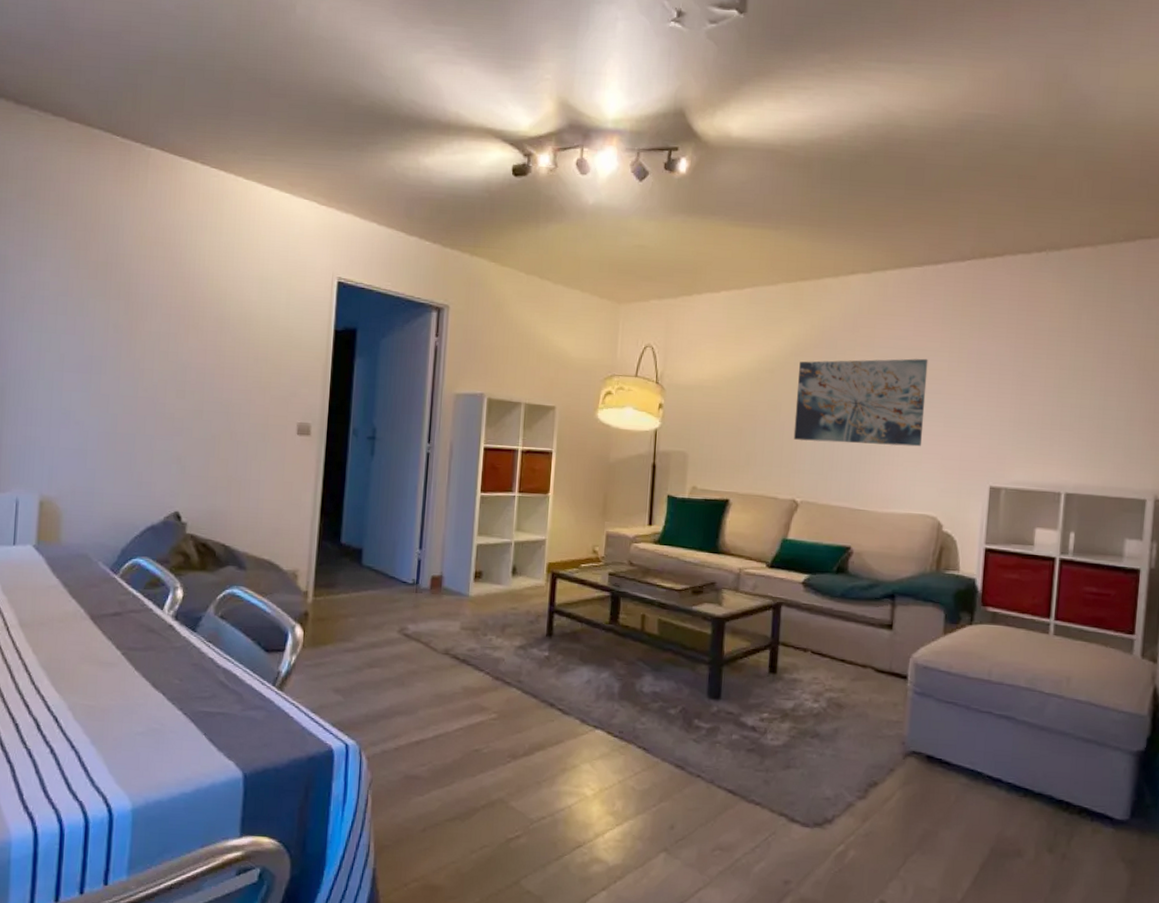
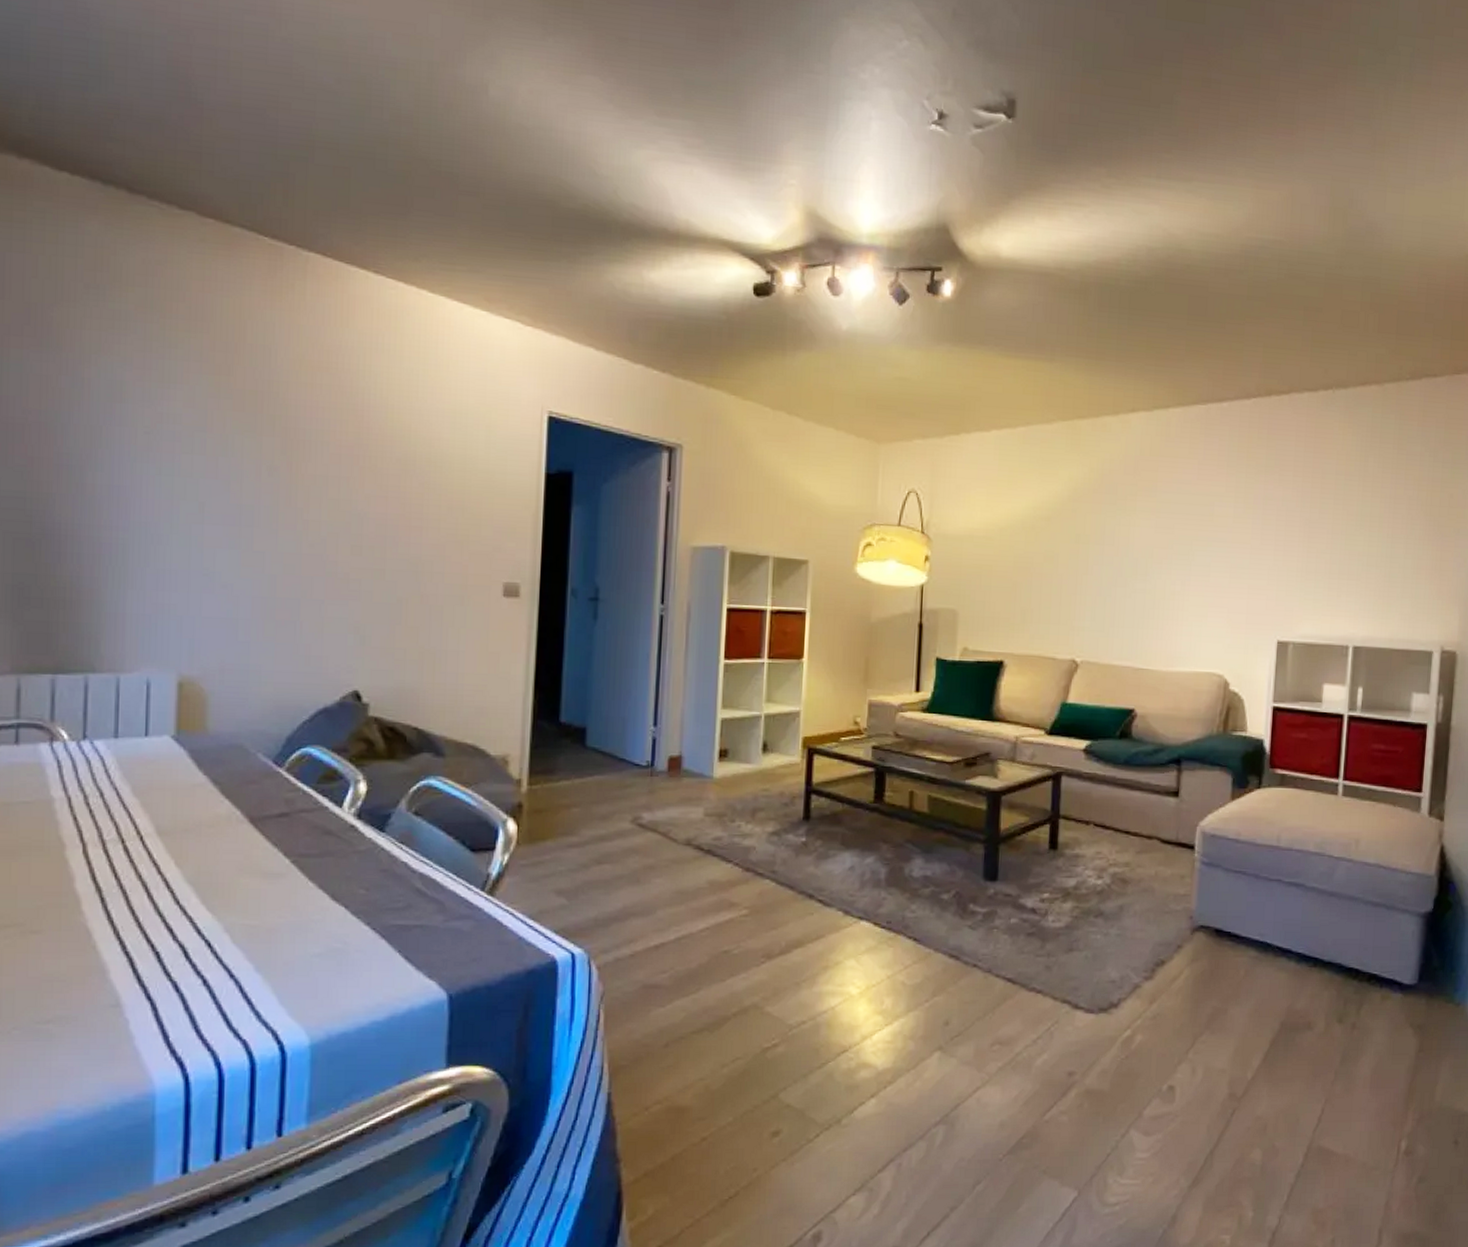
wall art: present [793,358,928,447] -> none [1072,504,1213,600]

